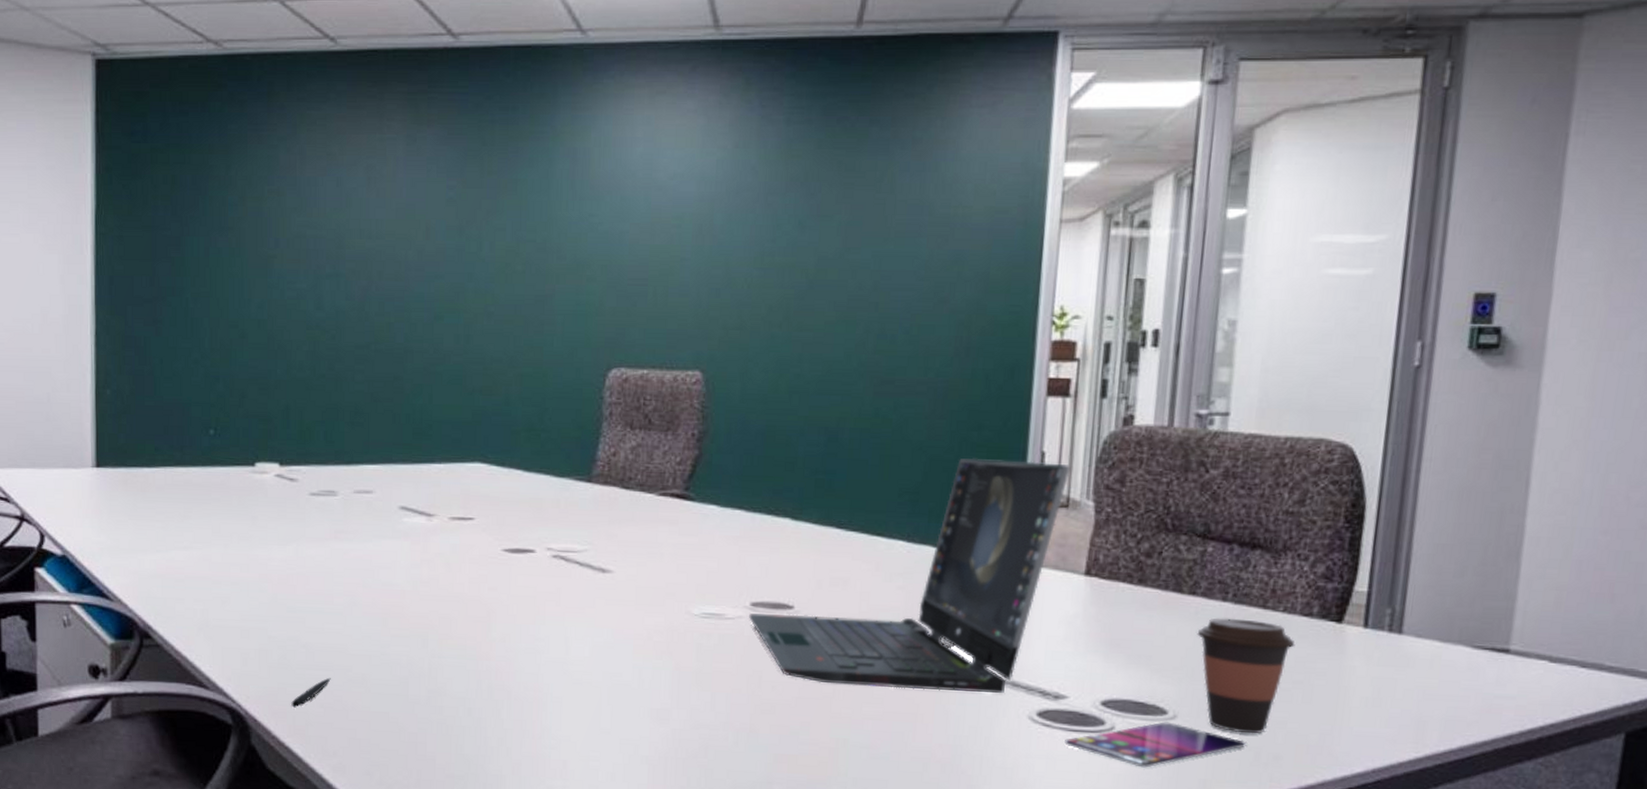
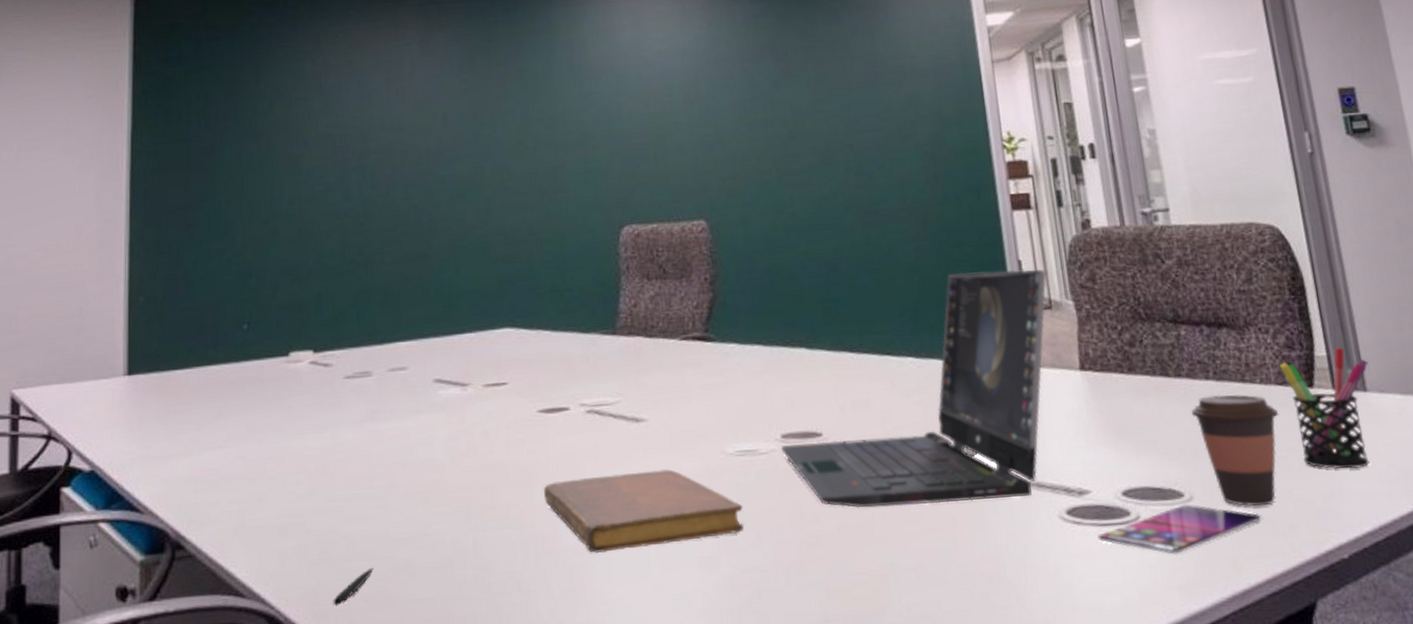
notebook: none [501,619,701,693] -> present [543,468,743,554]
pen holder: none [1309,584,1413,710] -> present [1280,347,1370,469]

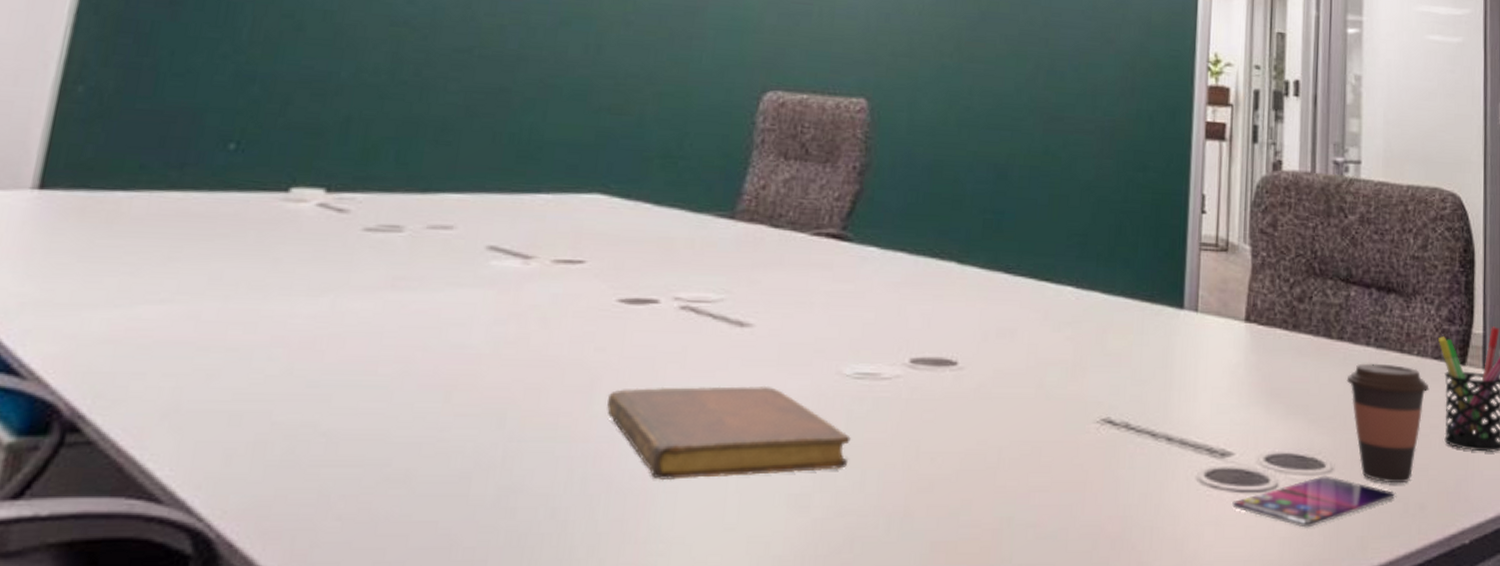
pen: present [333,567,374,606] -> none [291,476,359,523]
laptop computer: present [781,269,1047,508] -> none [907,199,1229,454]

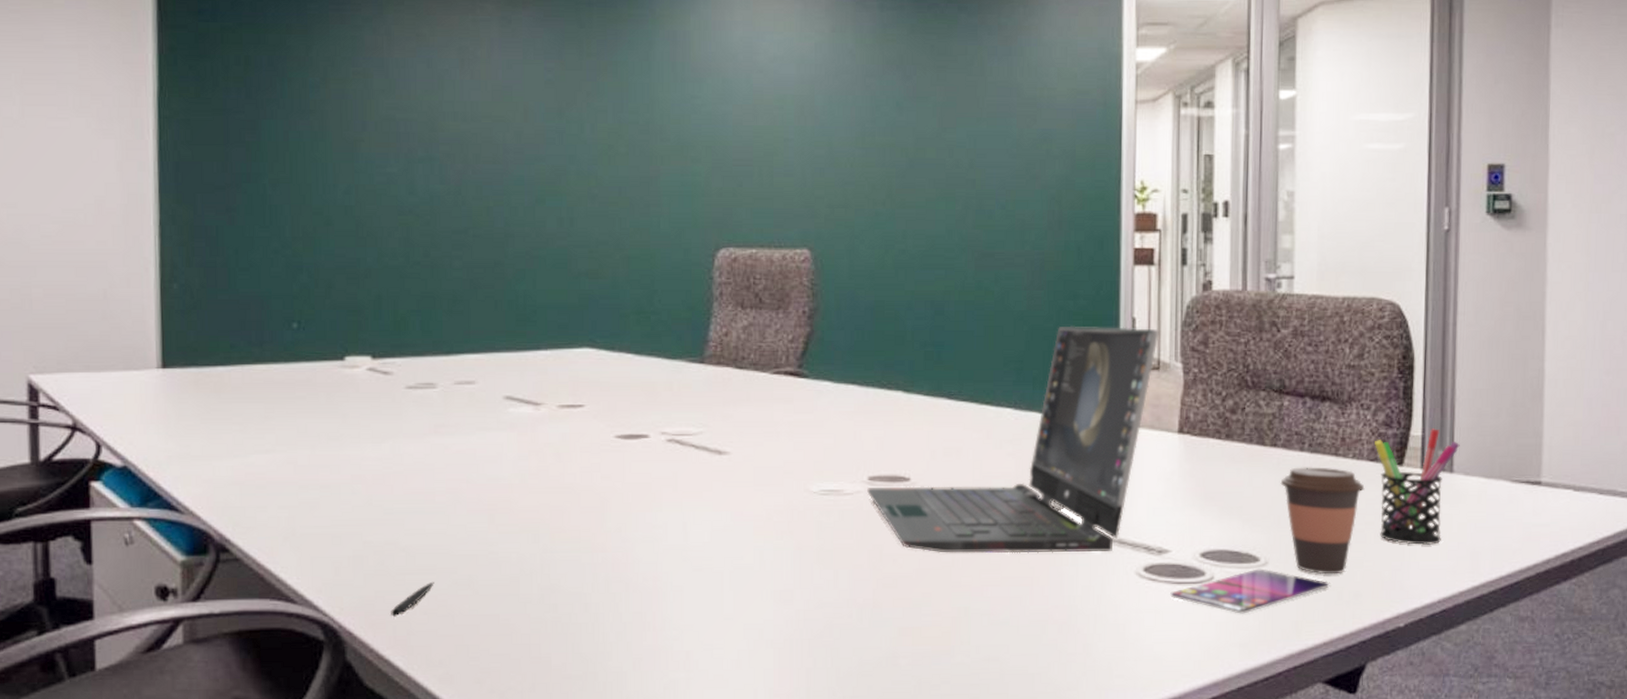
pen: none [291,476,359,523] -> present [391,581,434,617]
notebook: present [607,385,851,481] -> none [616,503,822,582]
laptop computer: none [907,199,1229,454] -> present [867,325,1159,554]

